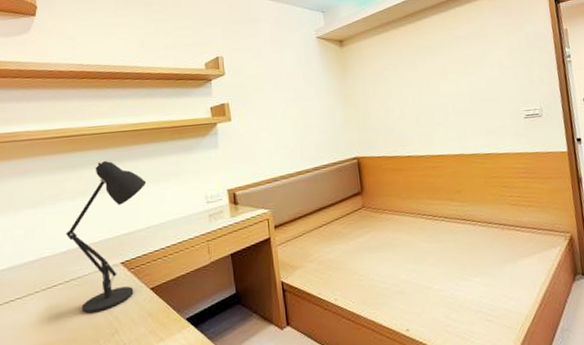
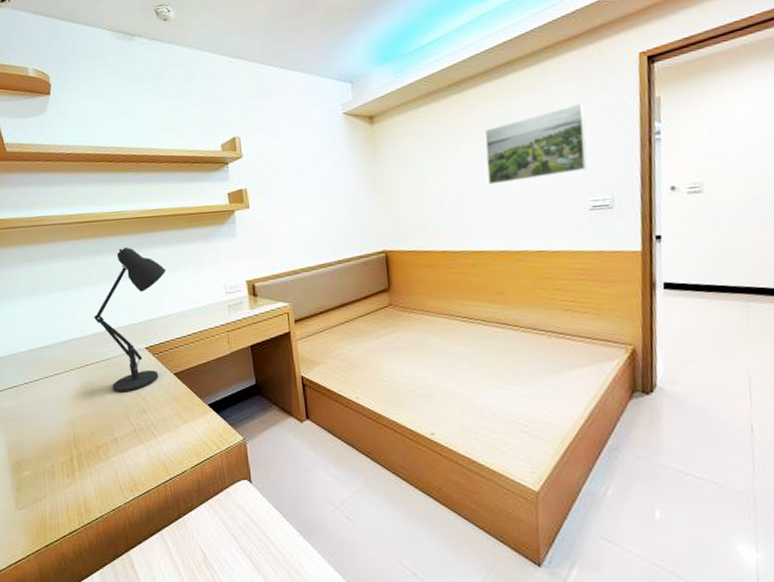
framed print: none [436,32,519,98] -> present [484,102,587,185]

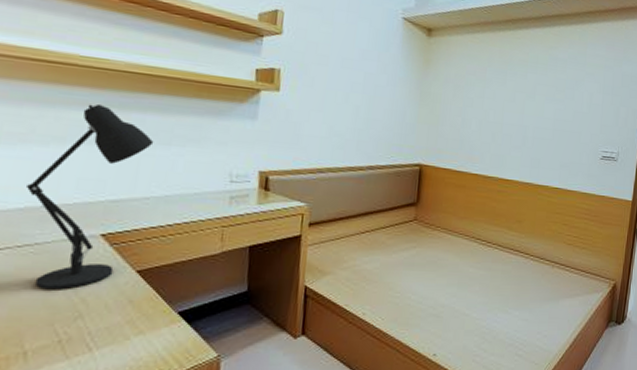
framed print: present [484,102,587,185] -> none [525,66,609,124]

